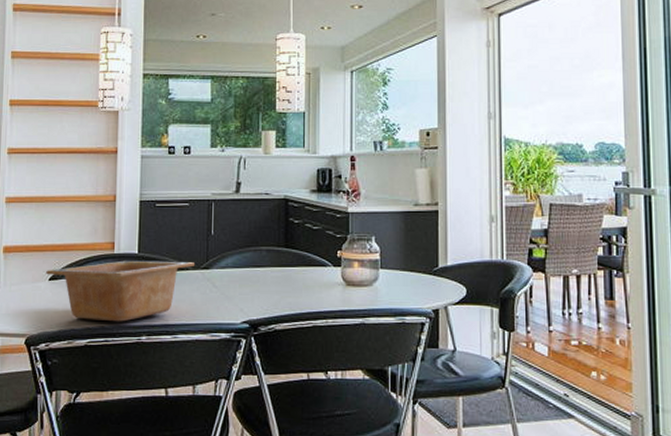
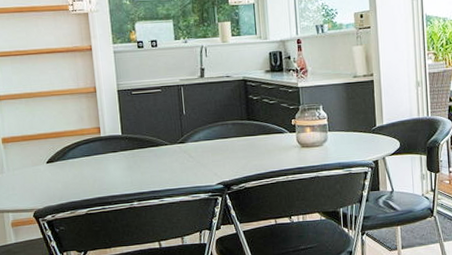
serving bowl: present [46,260,196,322] -> none [43,138,173,193]

